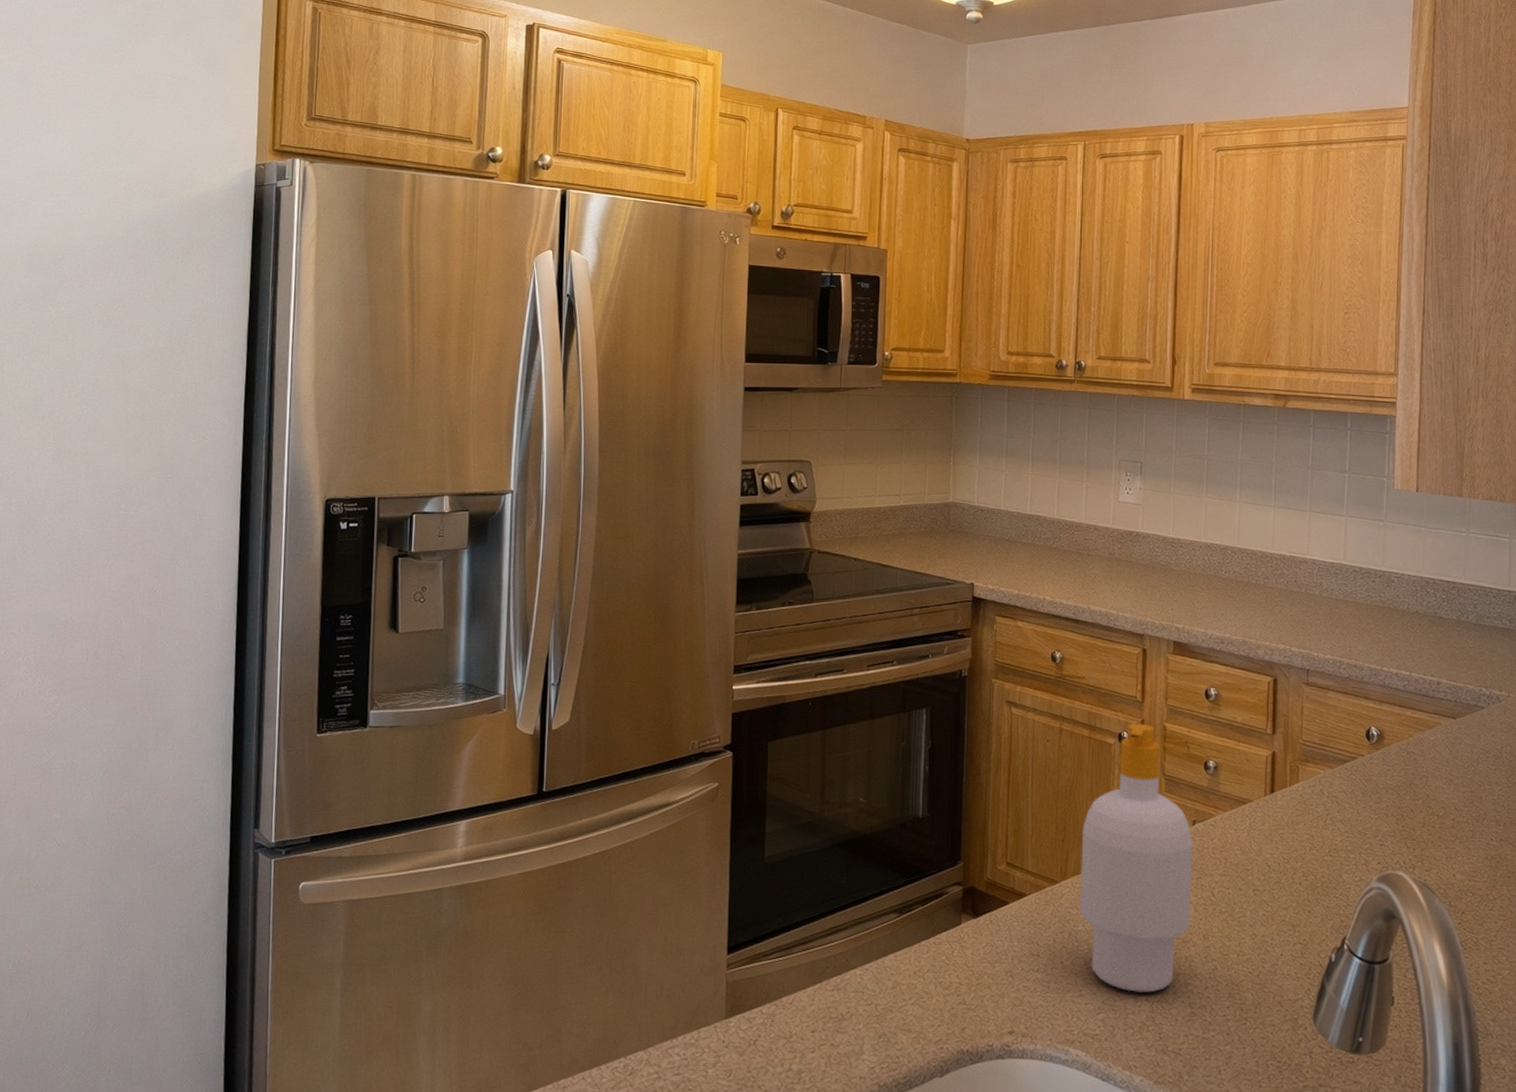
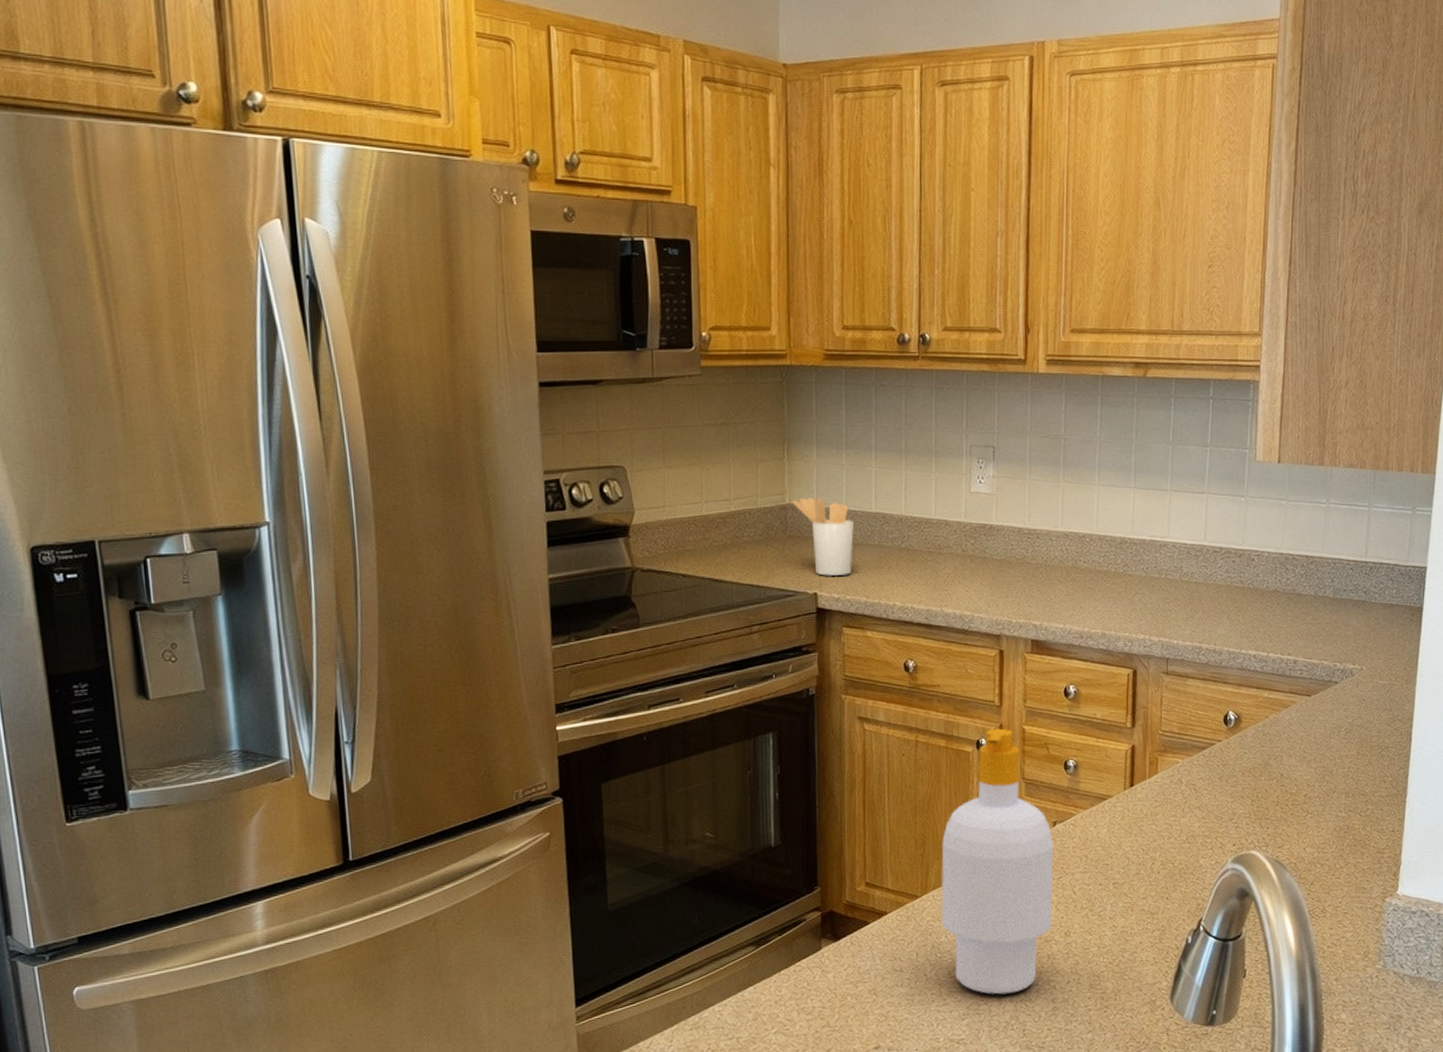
utensil holder: none [955,497,1010,570] -> present [792,497,854,577]

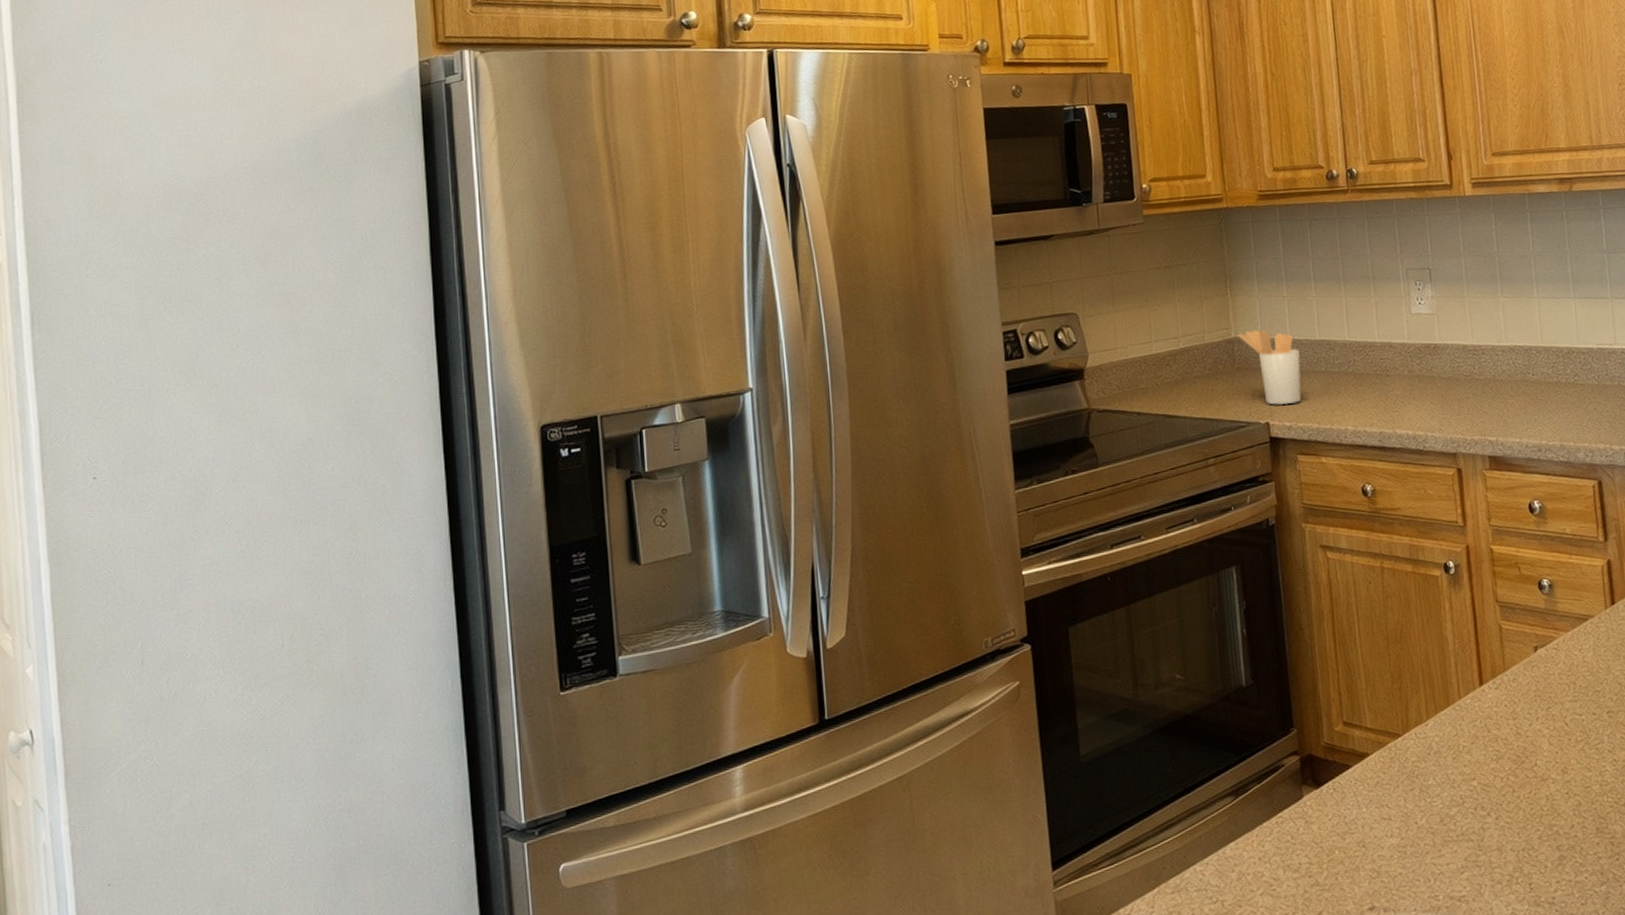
soap bottle: present [940,728,1055,995] -> none [1418,549,1547,843]

